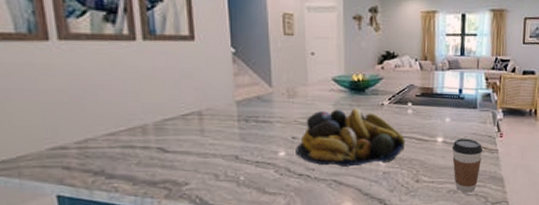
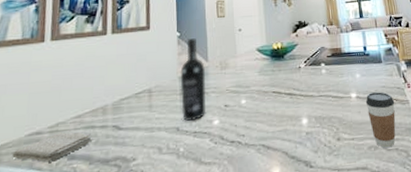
washcloth: none [34,148,134,179] -> present [12,131,93,163]
wine bottle: none [237,57,270,150] -> present [180,38,206,121]
fruit bowl: present [296,107,406,167] -> none [228,72,324,131]

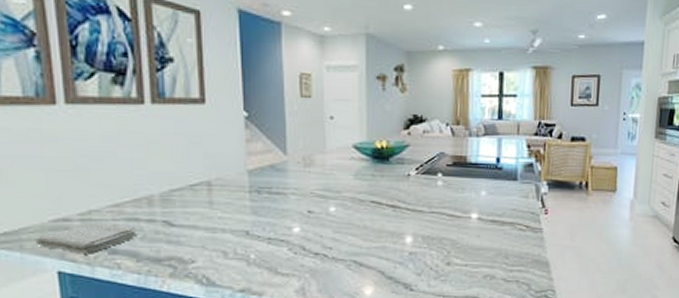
wine bottle: present [180,38,206,121] -> none [249,122,284,224]
coffee cup: present [365,92,396,148] -> none [488,215,525,279]

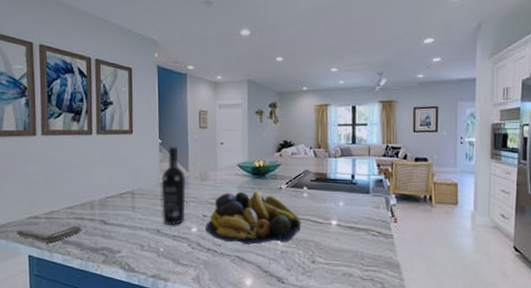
wine bottle: none [249,122,284,224] -> present [161,147,185,225]
fruit bowl: none [312,178,436,246] -> present [205,190,302,244]

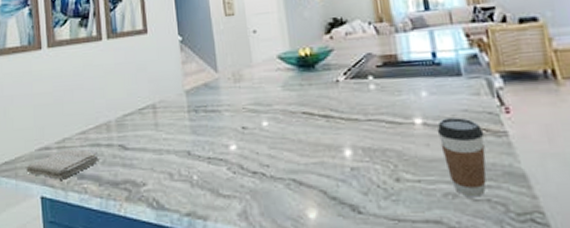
wine bottle: present [161,147,185,225] -> none [186,43,221,144]
fruit bowl: present [205,190,302,244] -> none [247,87,374,162]
coffee cup: none [346,222,377,277] -> present [436,117,487,198]

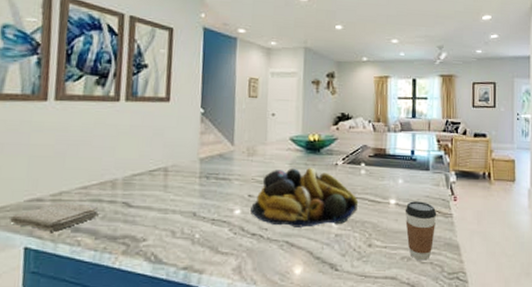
fruit bowl: none [247,87,374,162] -> present [251,167,359,227]

